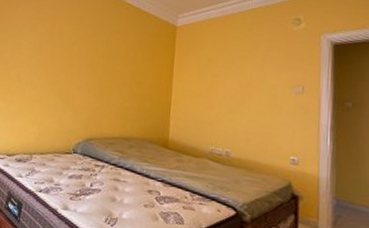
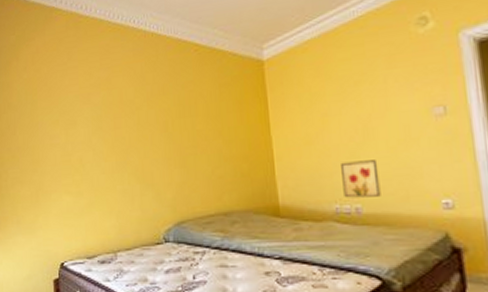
wall art: none [219,115,248,146] -> present [341,160,381,198]

